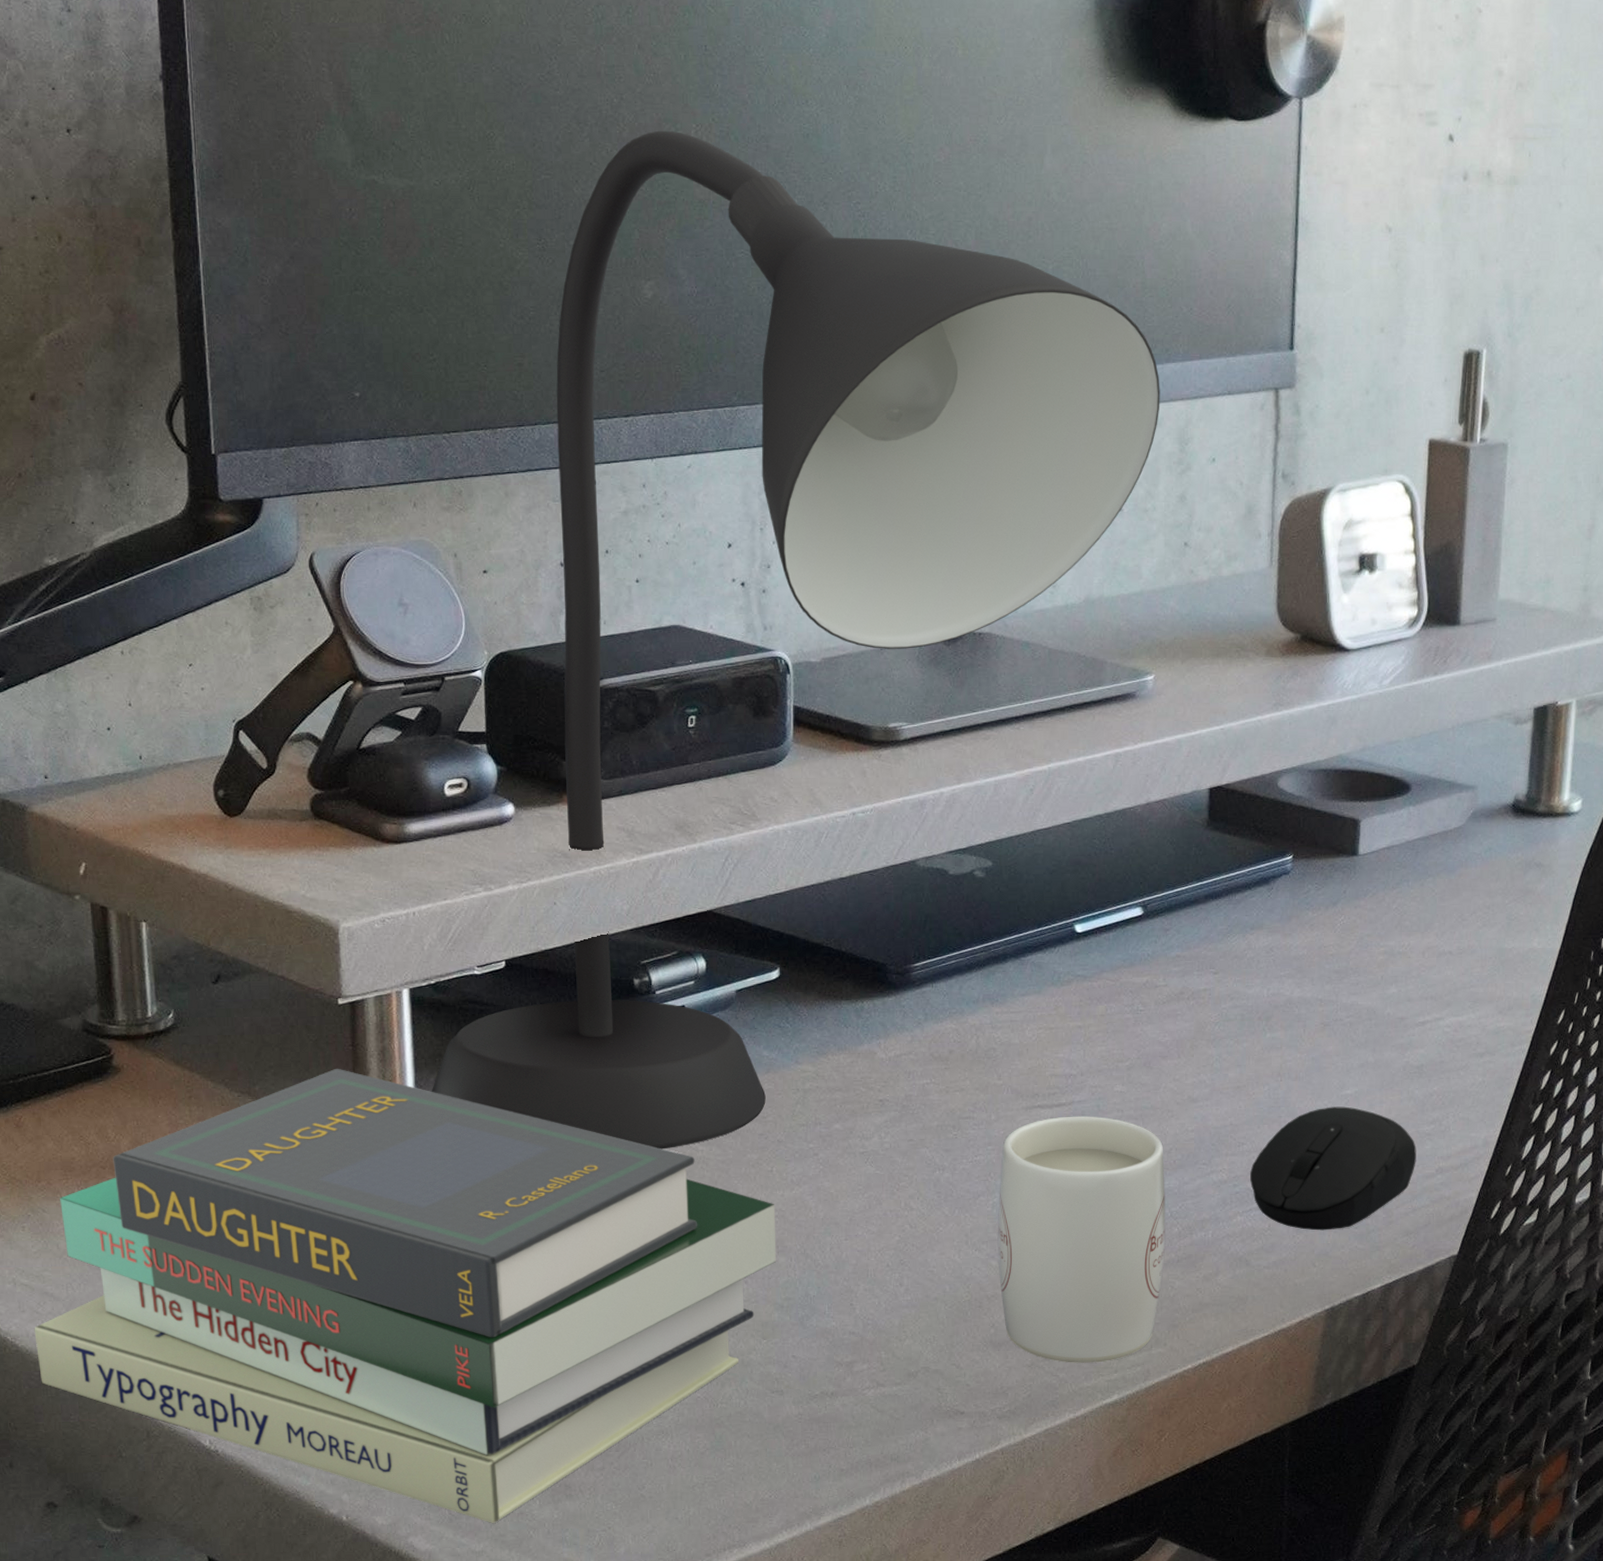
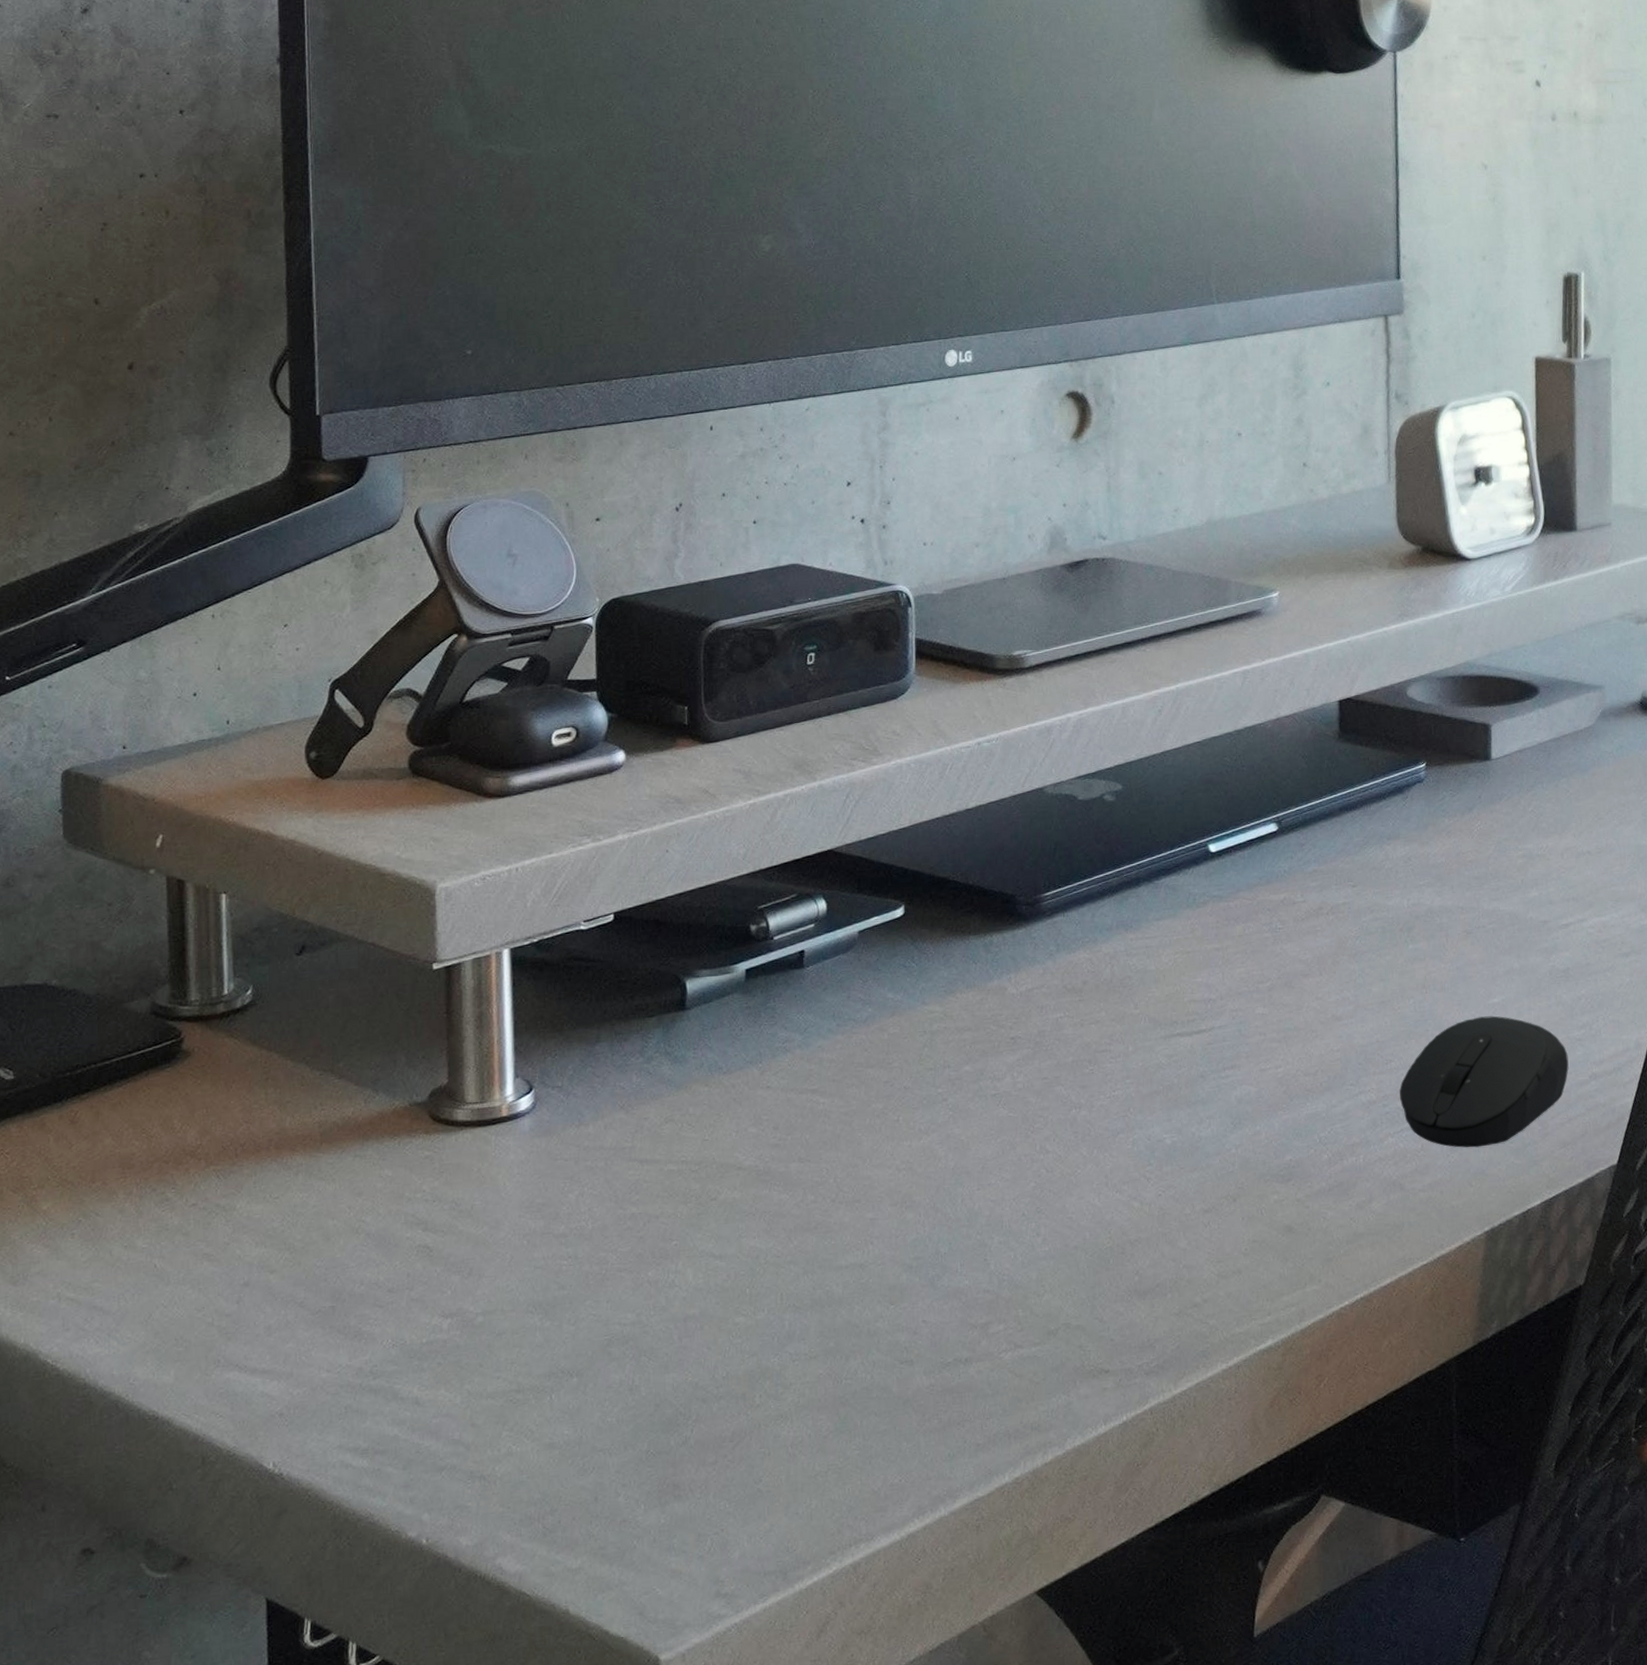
books: present [34,1068,777,1523] -> none [78,1038,905,1535]
desk lamp: present [431,130,1160,1150] -> none [531,96,1274,1105]
mug: present [997,1116,1166,1363] -> none [1138,1041,1316,1308]

